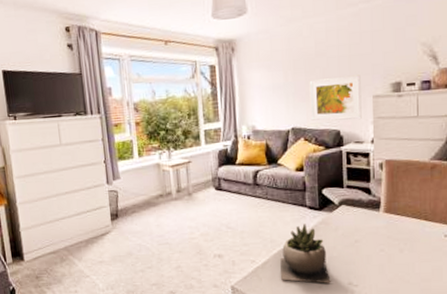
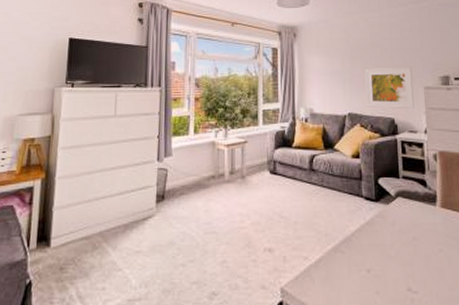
succulent plant: present [280,223,331,283] -> none [335,216,389,288]

